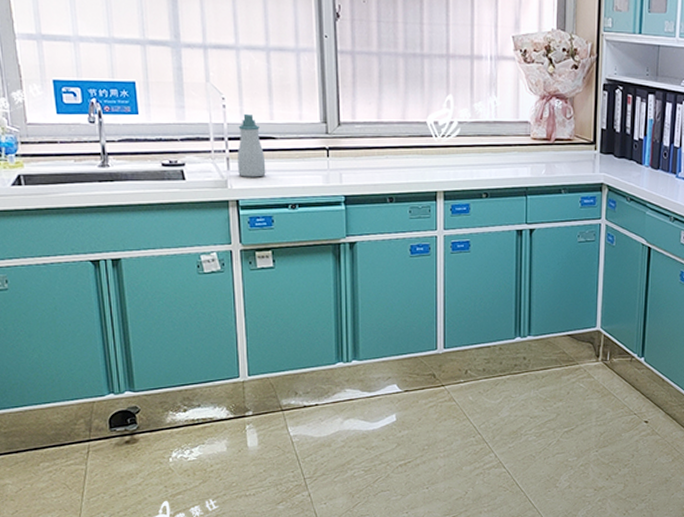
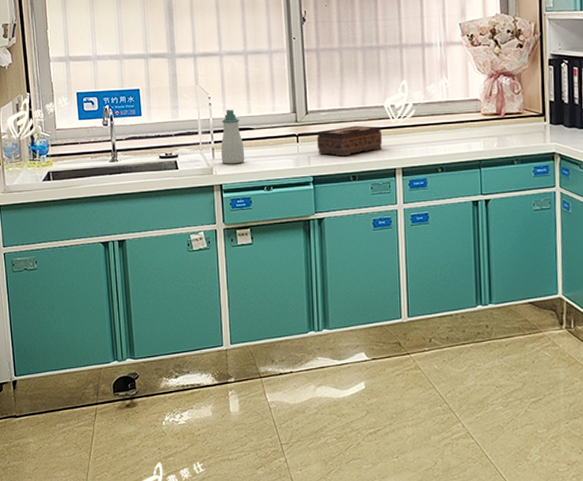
tissue box: none [349,141,424,176] -> present [316,125,383,157]

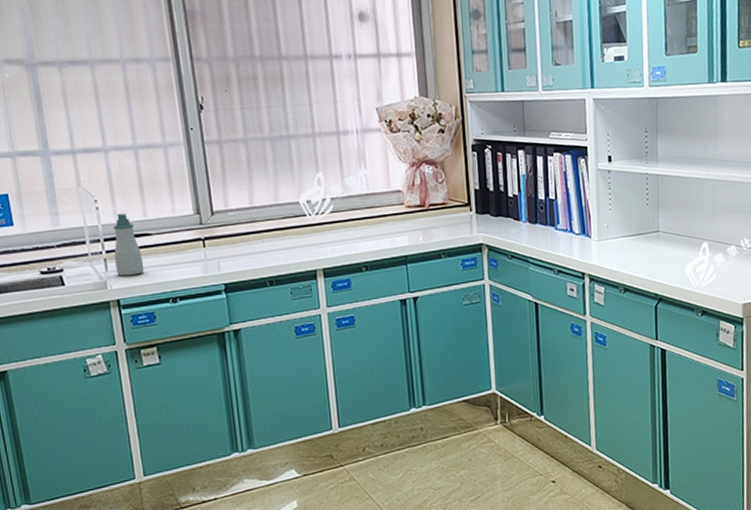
tissue box: present [316,125,383,157] -> none [225,224,300,261]

